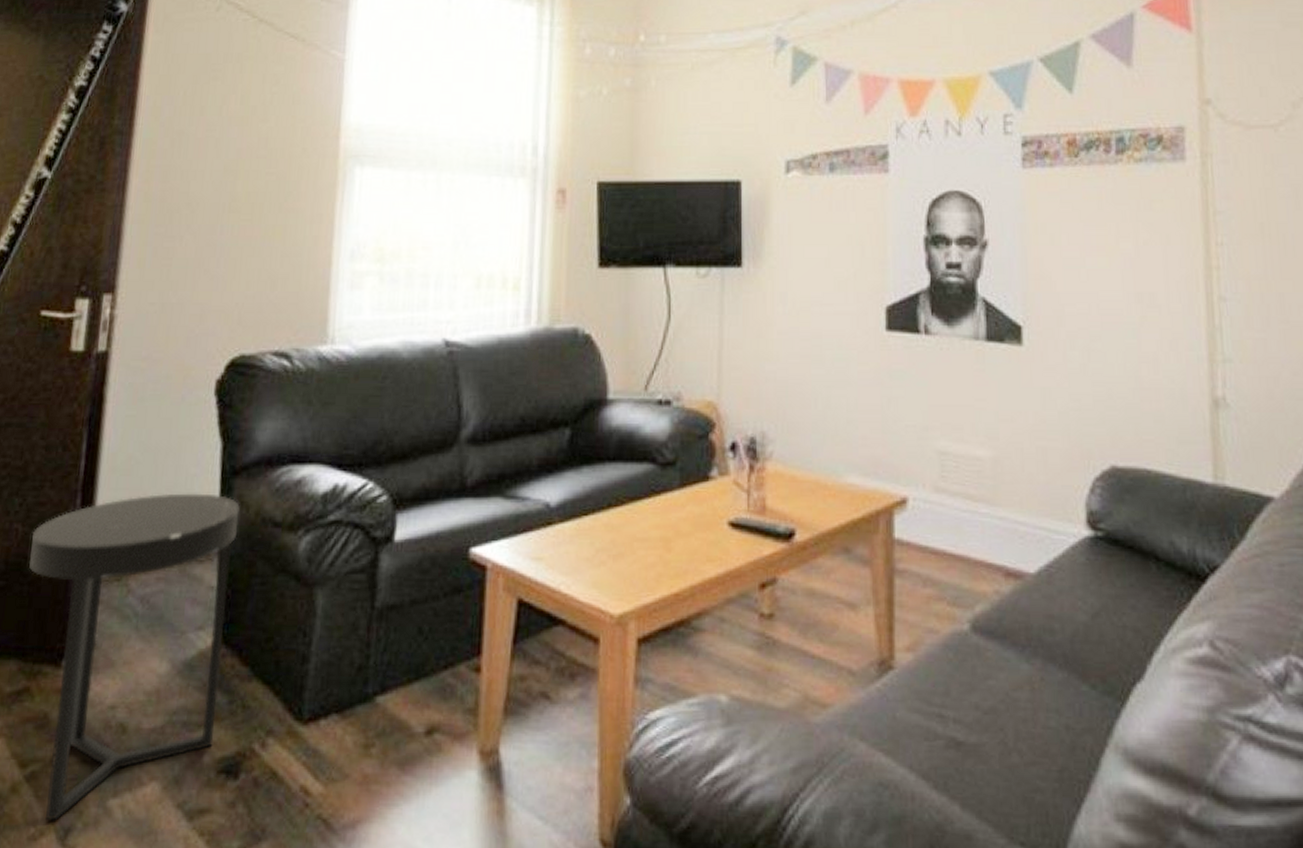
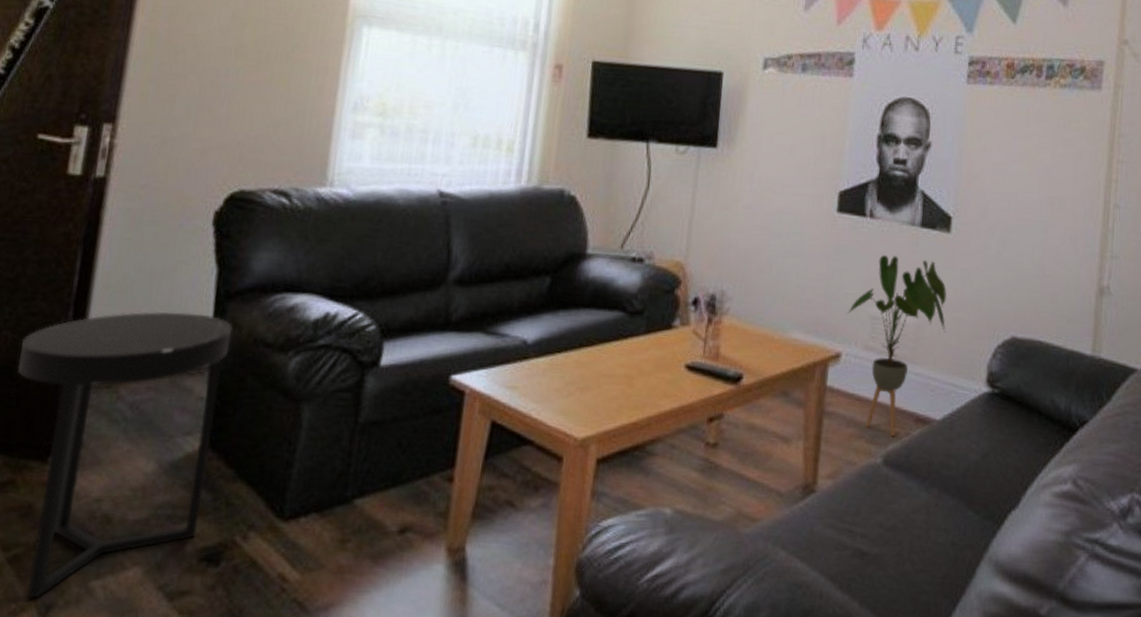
house plant: none [908,377,1030,596] -> present [846,255,947,436]

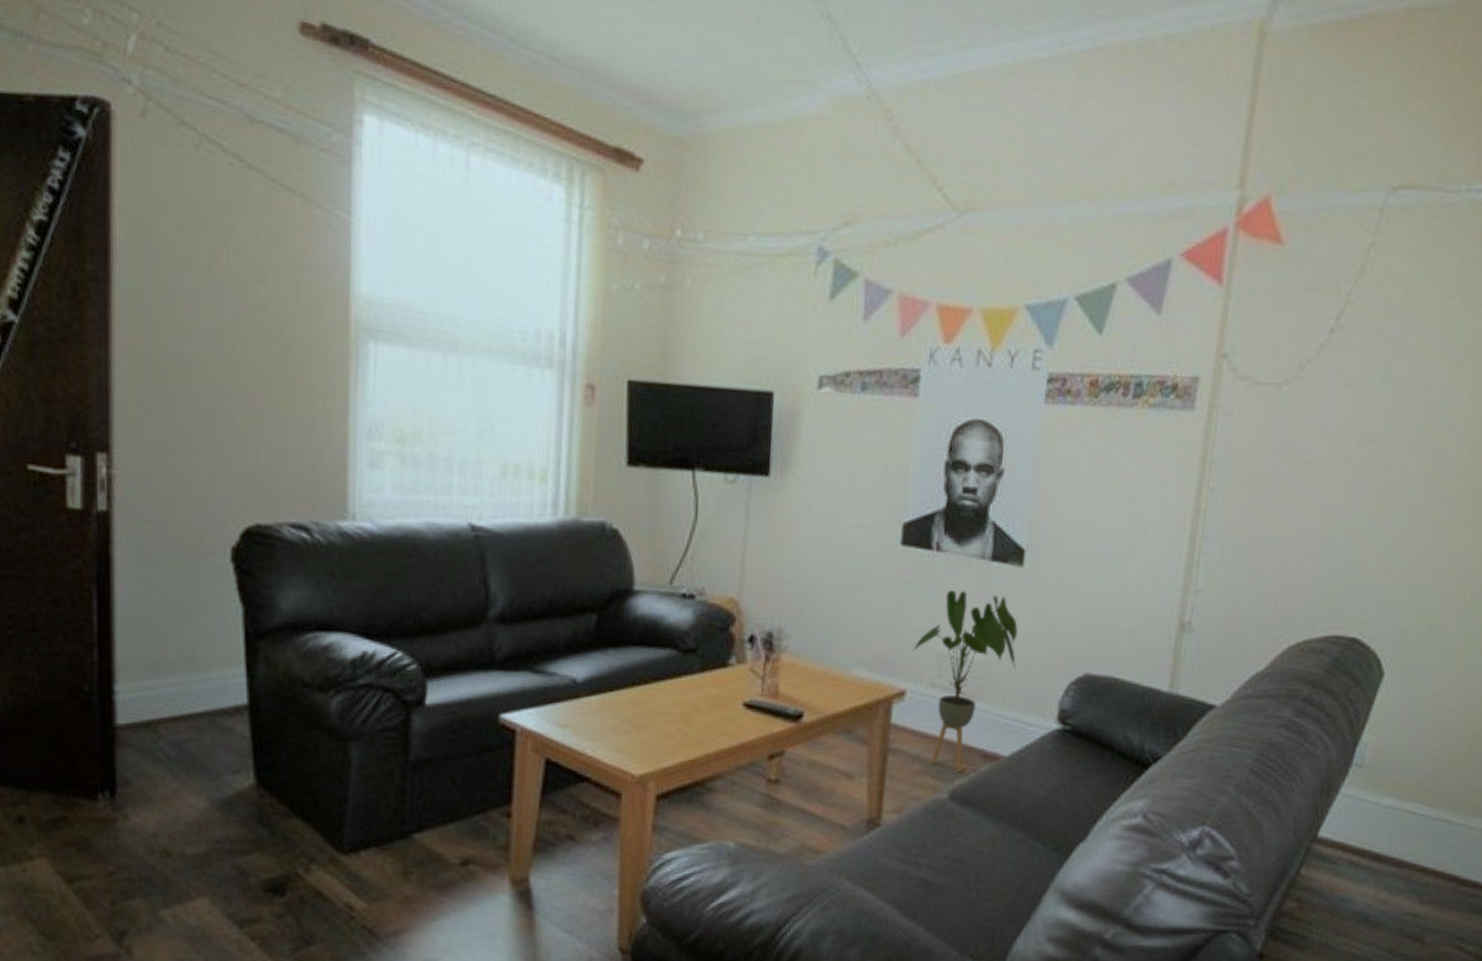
side table: present [18,311,233,599] -> none [50,651,267,926]

